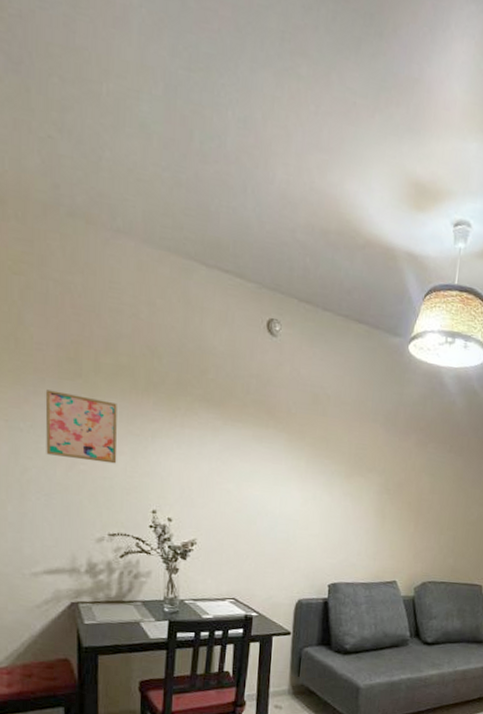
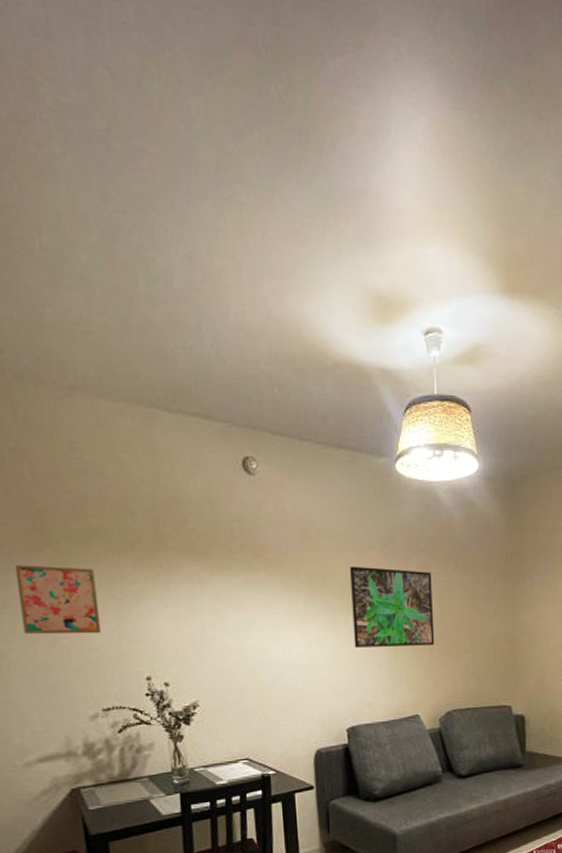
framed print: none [346,434,427,519] -> present [349,566,435,648]

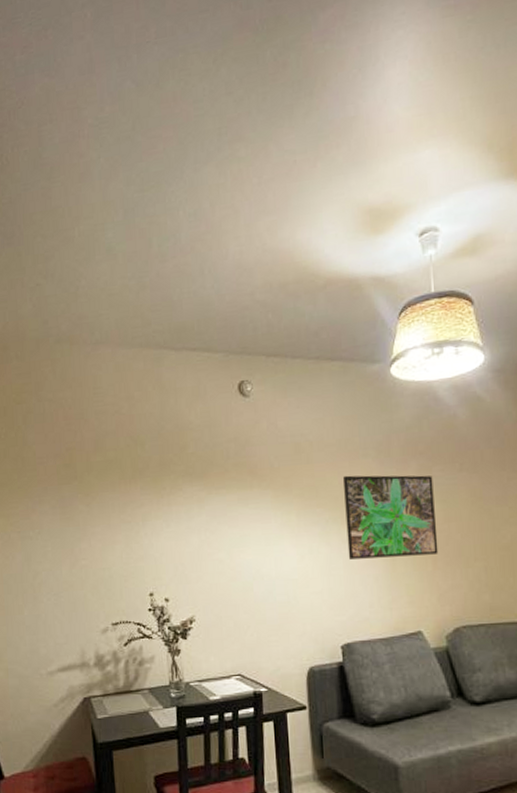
wall art: present [15,565,102,635] -> none [48,495,114,556]

